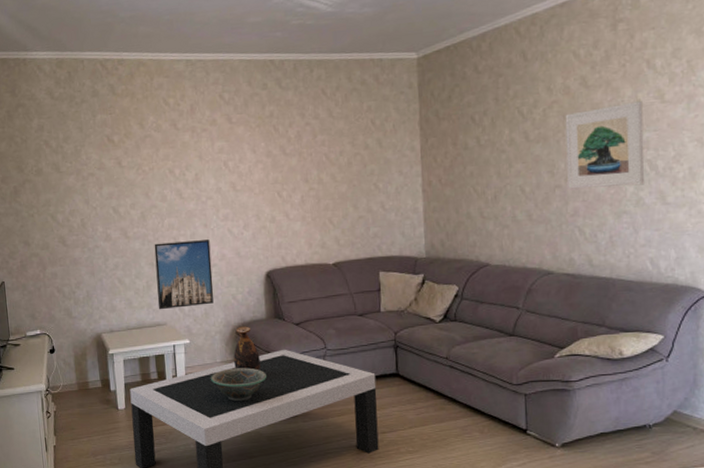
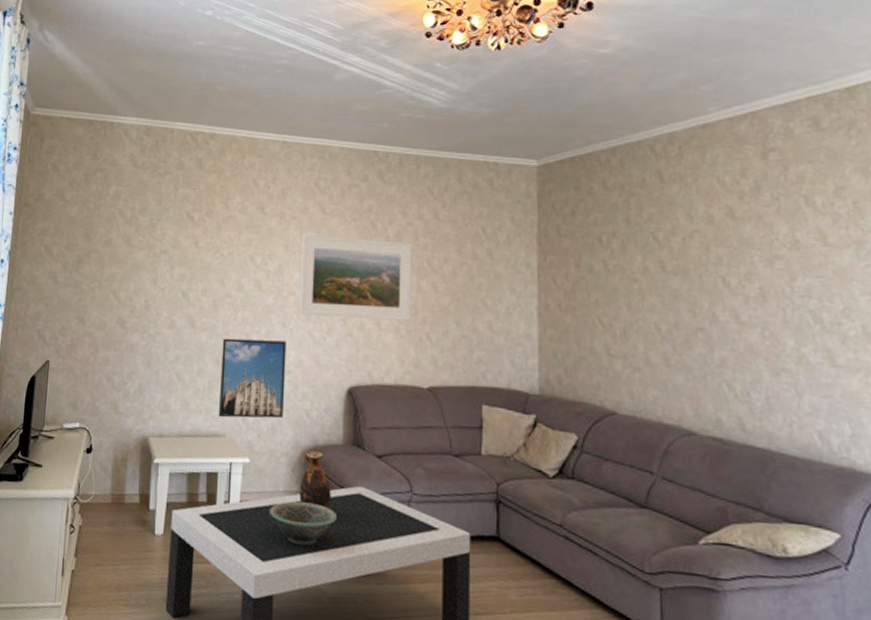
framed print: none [213,141,315,216] -> present [299,235,411,321]
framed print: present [565,101,645,189] -> none [708,241,807,340]

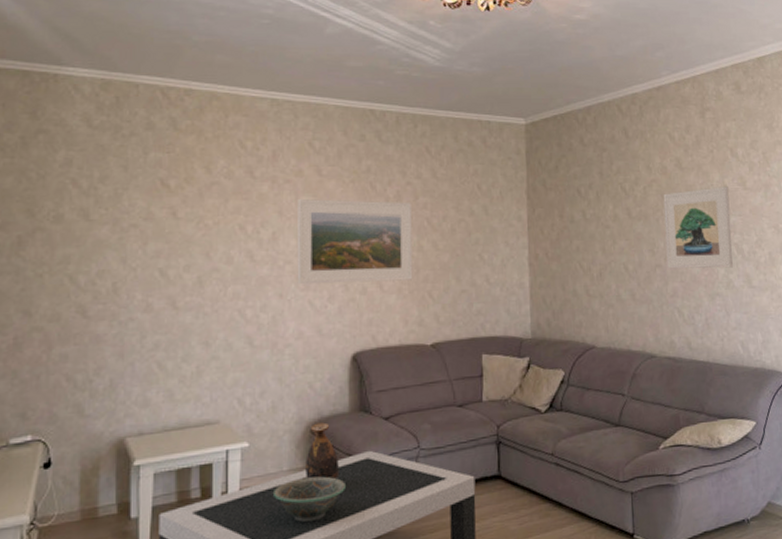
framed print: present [218,338,287,419] -> none [210,313,285,404]
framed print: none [708,241,807,340] -> present [663,186,733,269]

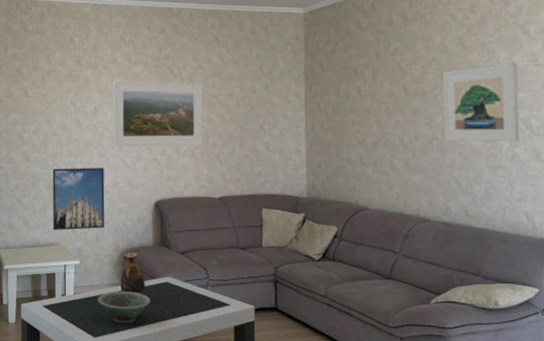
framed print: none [210,313,285,404] -> present [52,168,105,231]

